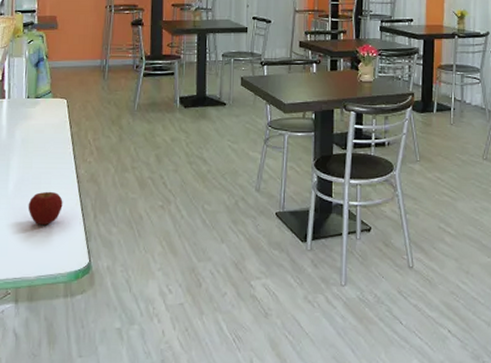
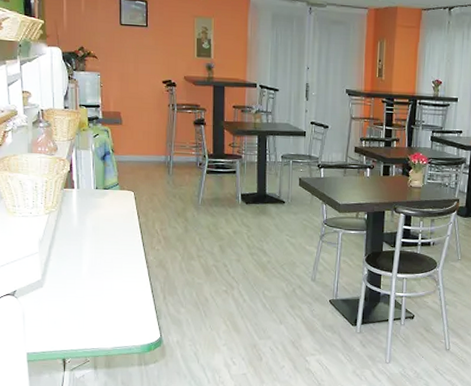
apple: present [28,191,63,225] -> none [101,274,134,303]

